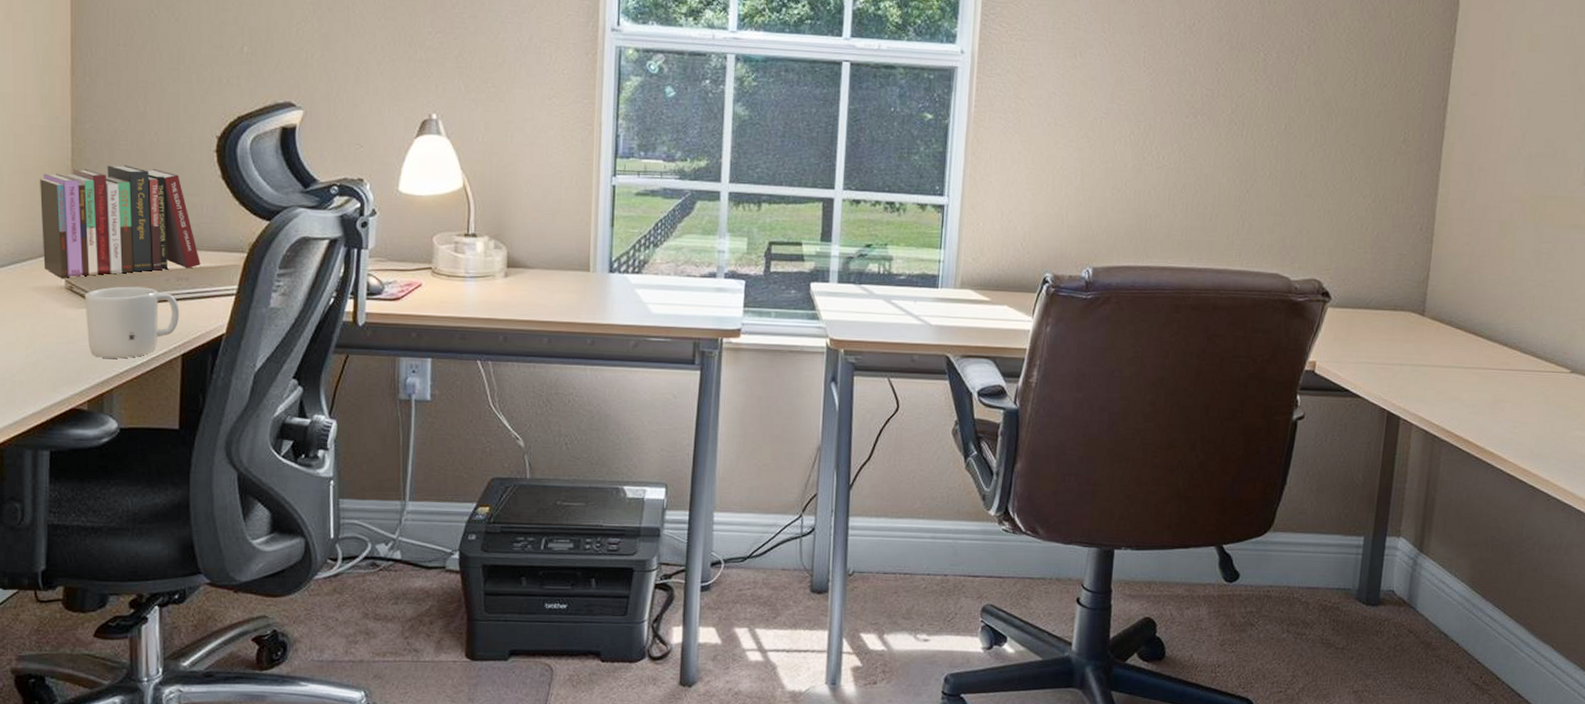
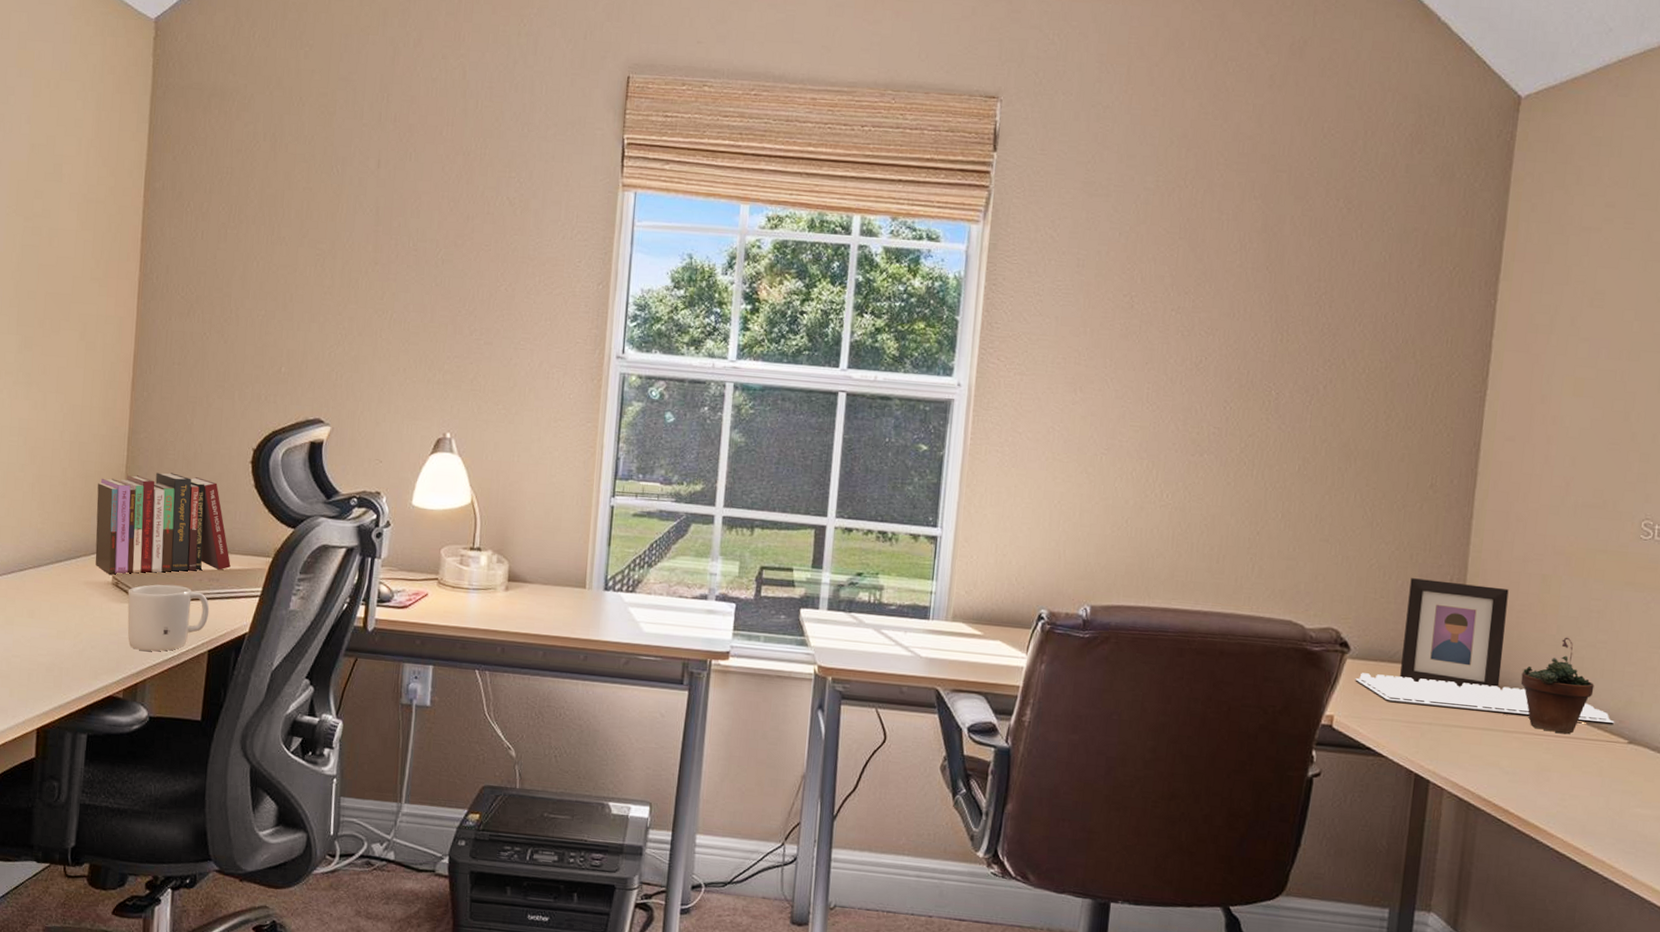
keyboard: none [1335,320,1560,357] -> present [1355,673,1615,725]
picture frame: none [1375,229,1471,330] -> present [1400,578,1509,688]
succulent plant: none [1480,278,1543,368] -> present [1520,637,1595,734]

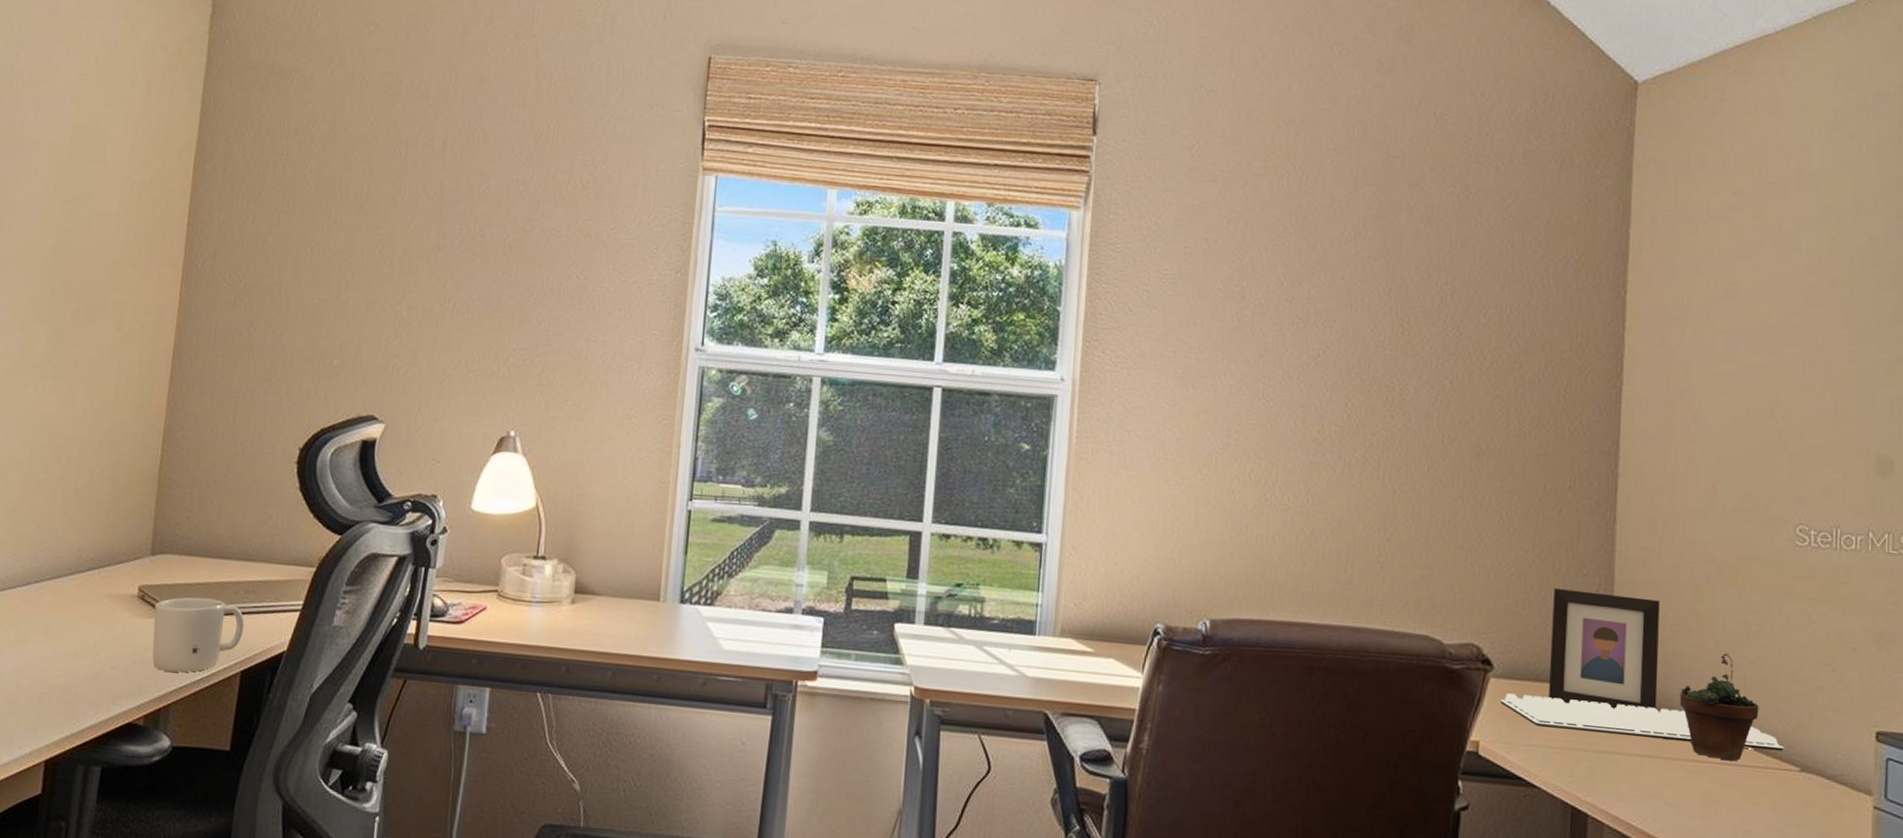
books: present [95,472,231,575] -> none [120,474,270,587]

